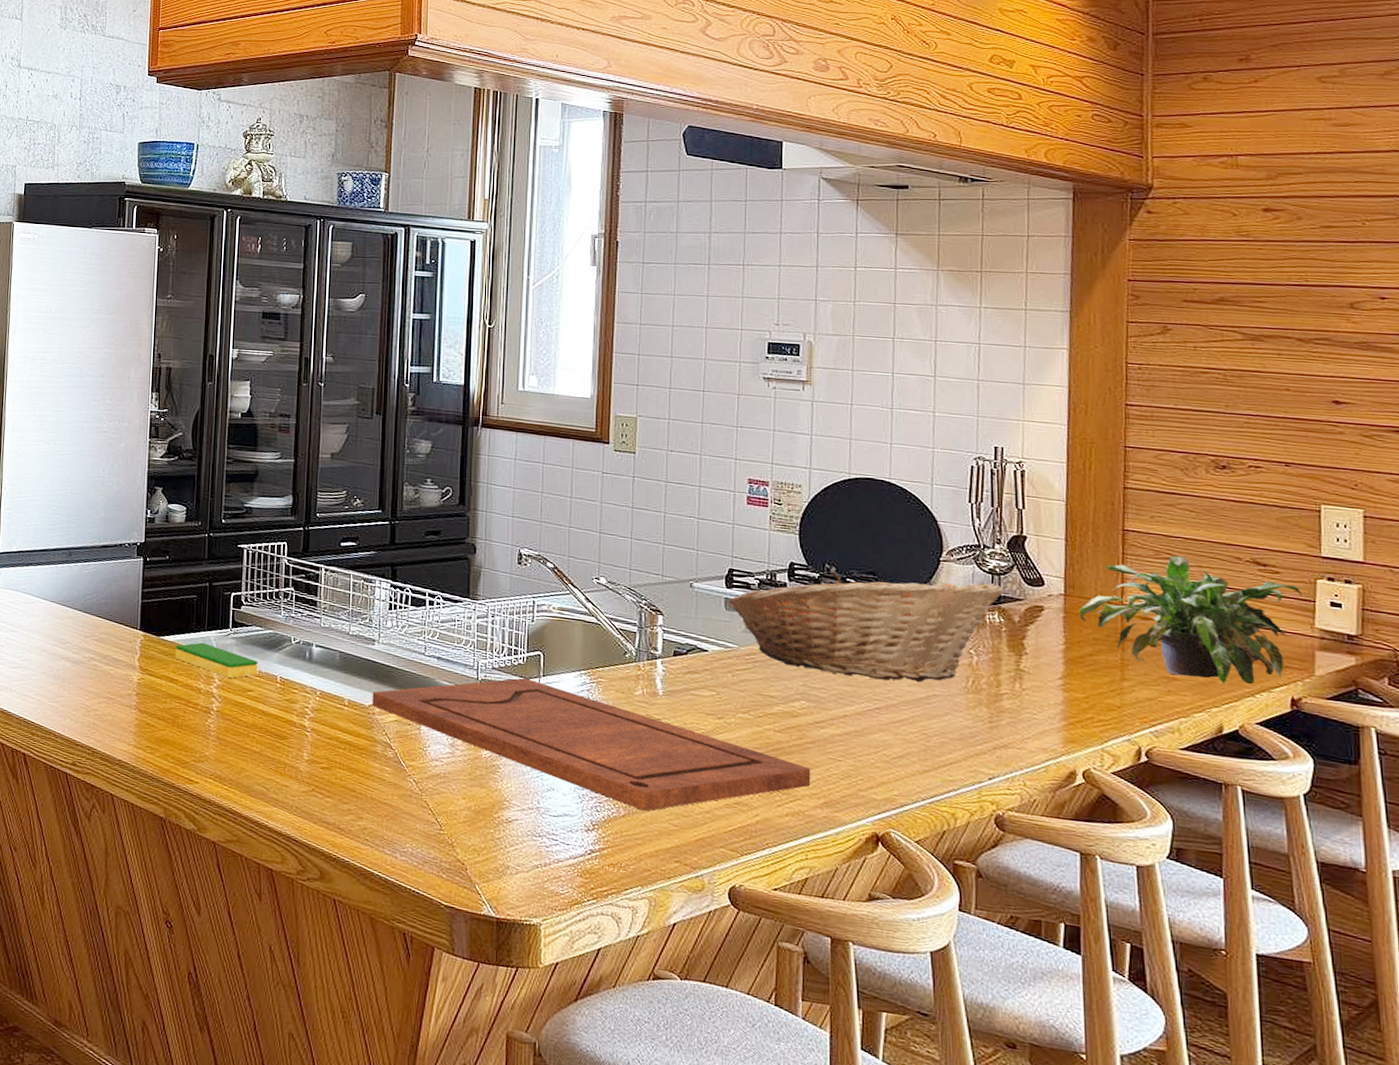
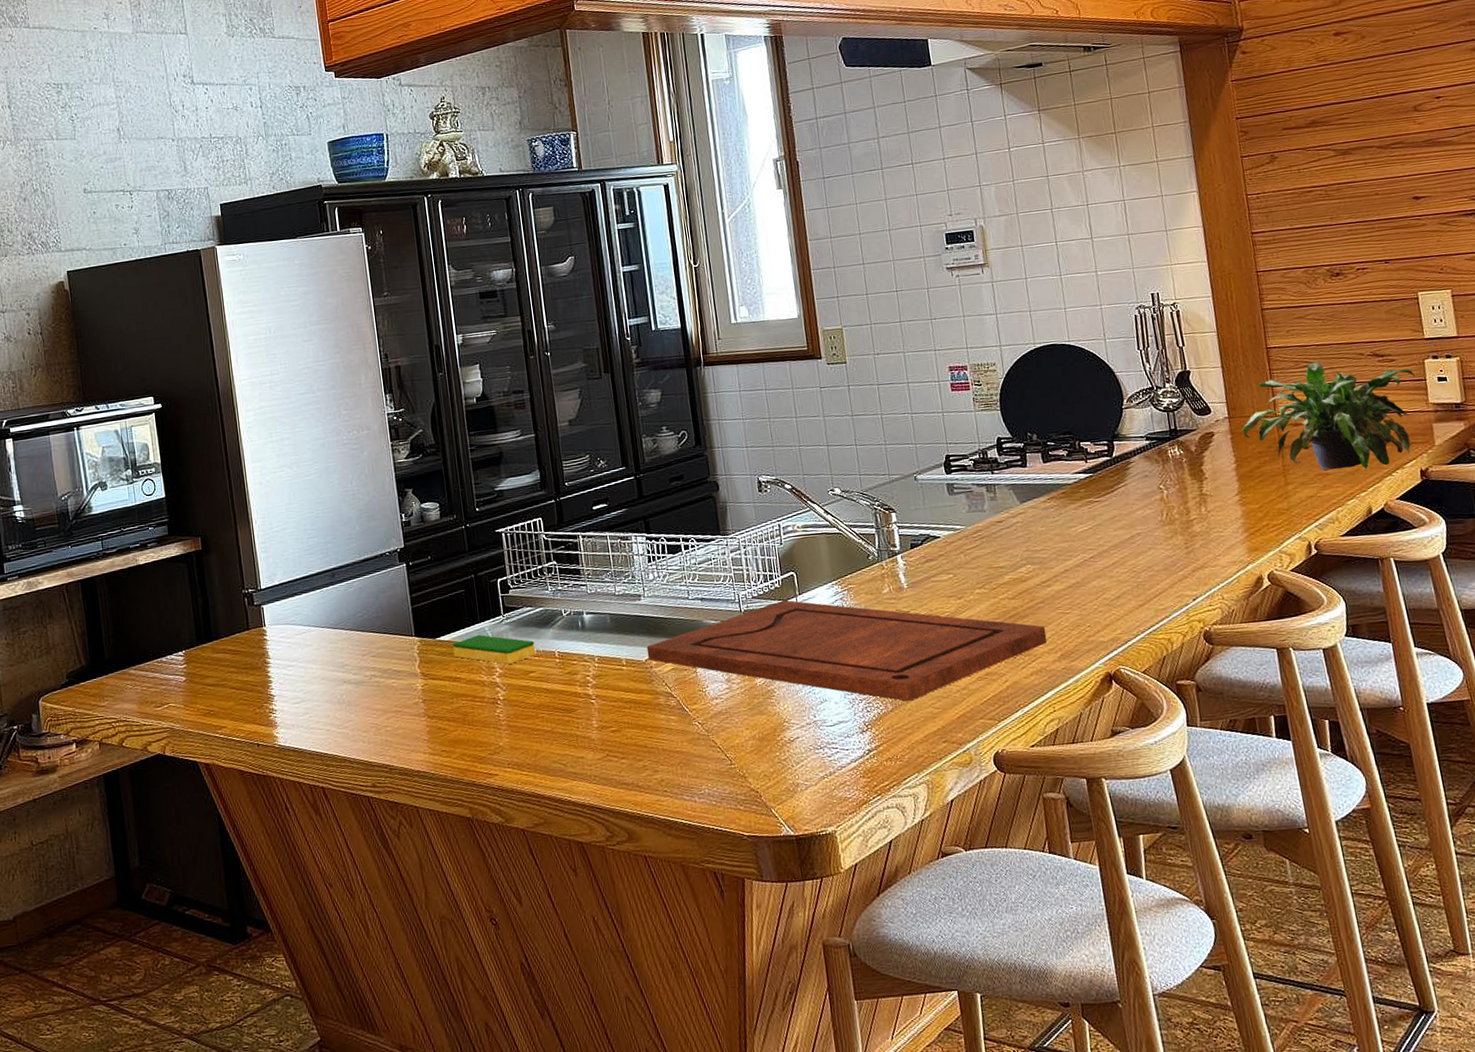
fruit basket: present [727,571,1004,682] -> none [949,419,1180,535]

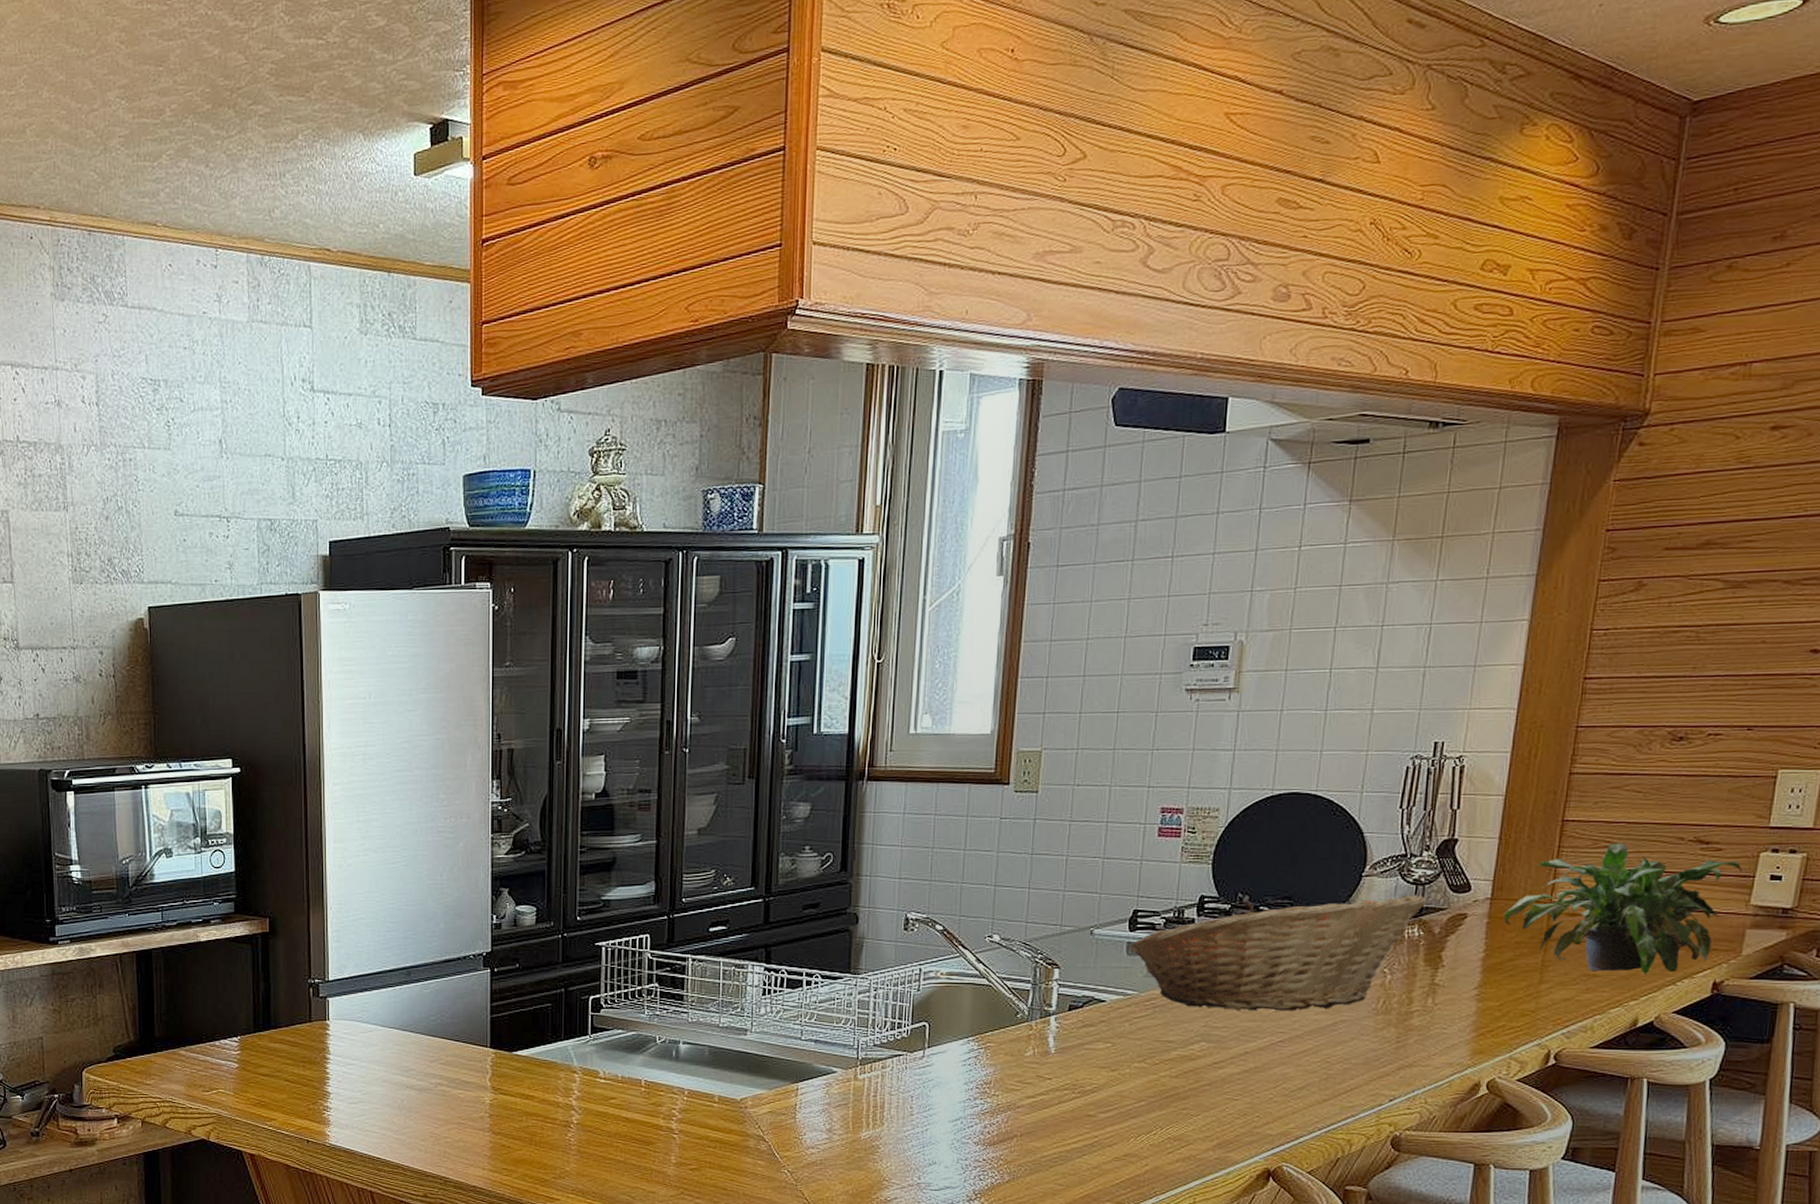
dish sponge: present [452,634,536,664] -> none [530,1053,621,1087]
cutting board: present [646,600,1048,701] -> none [744,1052,1206,1174]
fruit basket: none [949,419,1180,535] -> present [1129,894,1427,1011]

